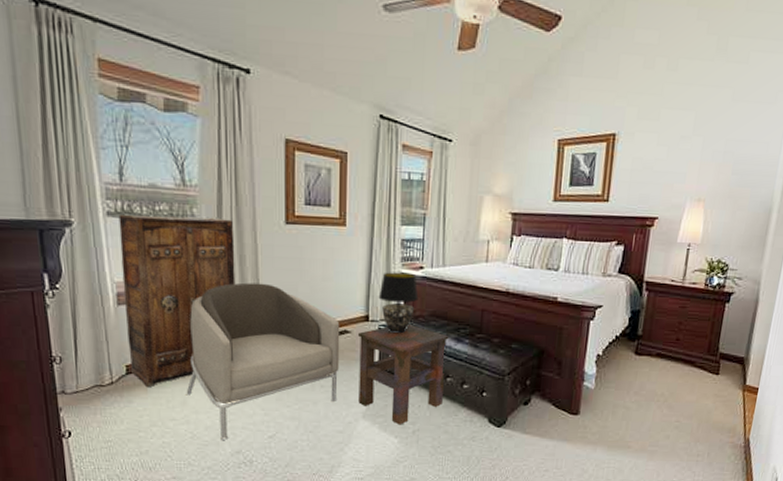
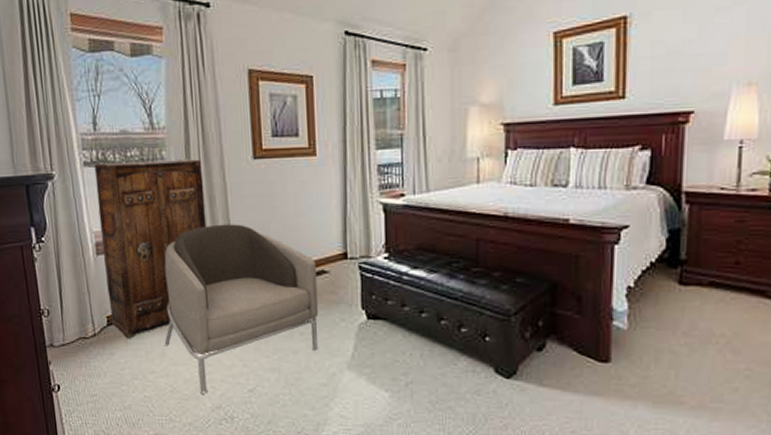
side table: present [357,323,449,425] -> none [336,259,440,377]
table lamp: present [378,272,419,334] -> none [356,202,401,272]

